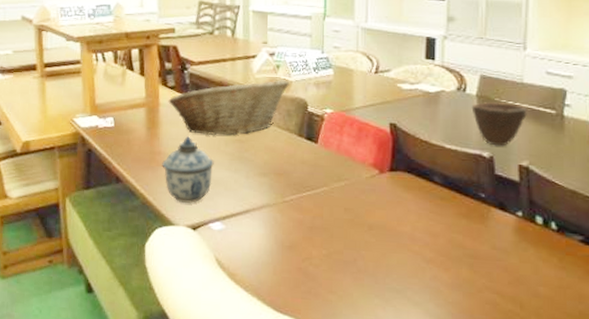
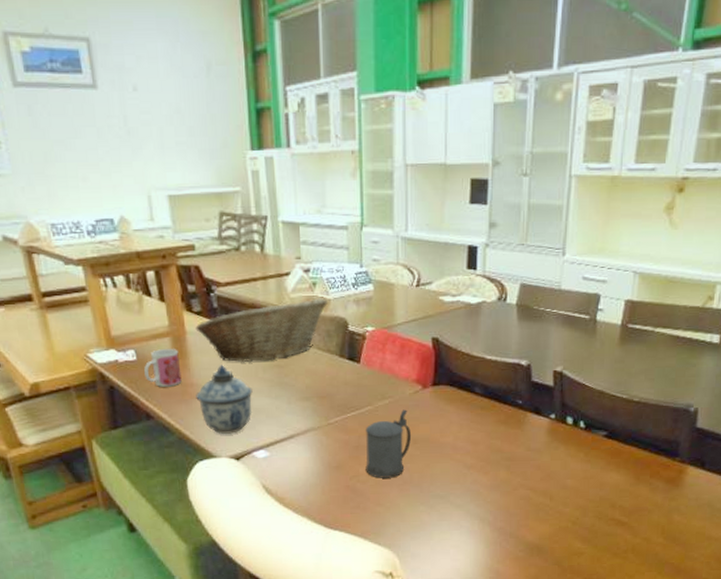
mug: none [119,118,152,153] -> present [144,349,182,387]
beer stein: none [319,193,366,265] -> present [365,409,411,478]
bowl: present [471,101,527,147] -> none [511,309,563,354]

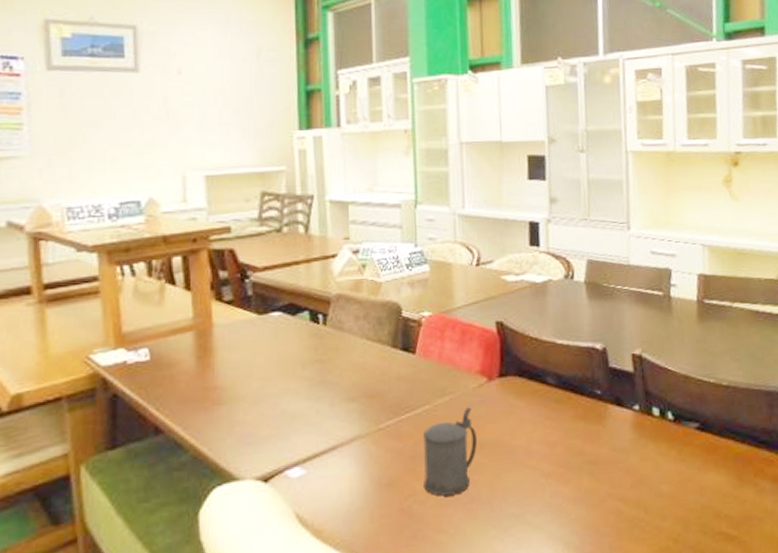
mug: present [144,349,182,387] -> none [158,345,203,393]
fruit basket: present [195,298,328,363] -> none [225,281,379,359]
lidded jar: present [196,365,253,434] -> none [219,362,289,449]

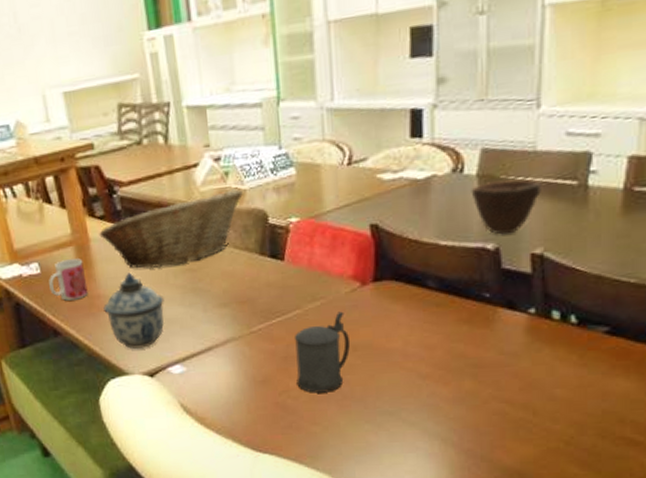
mug: none [158,345,203,393] -> present [49,258,88,301]
lidded jar: none [219,362,289,449] -> present [103,273,165,349]
fruit basket: none [225,281,379,359] -> present [99,189,243,269]
bowl: none [580,287,636,336] -> present [471,179,541,235]

